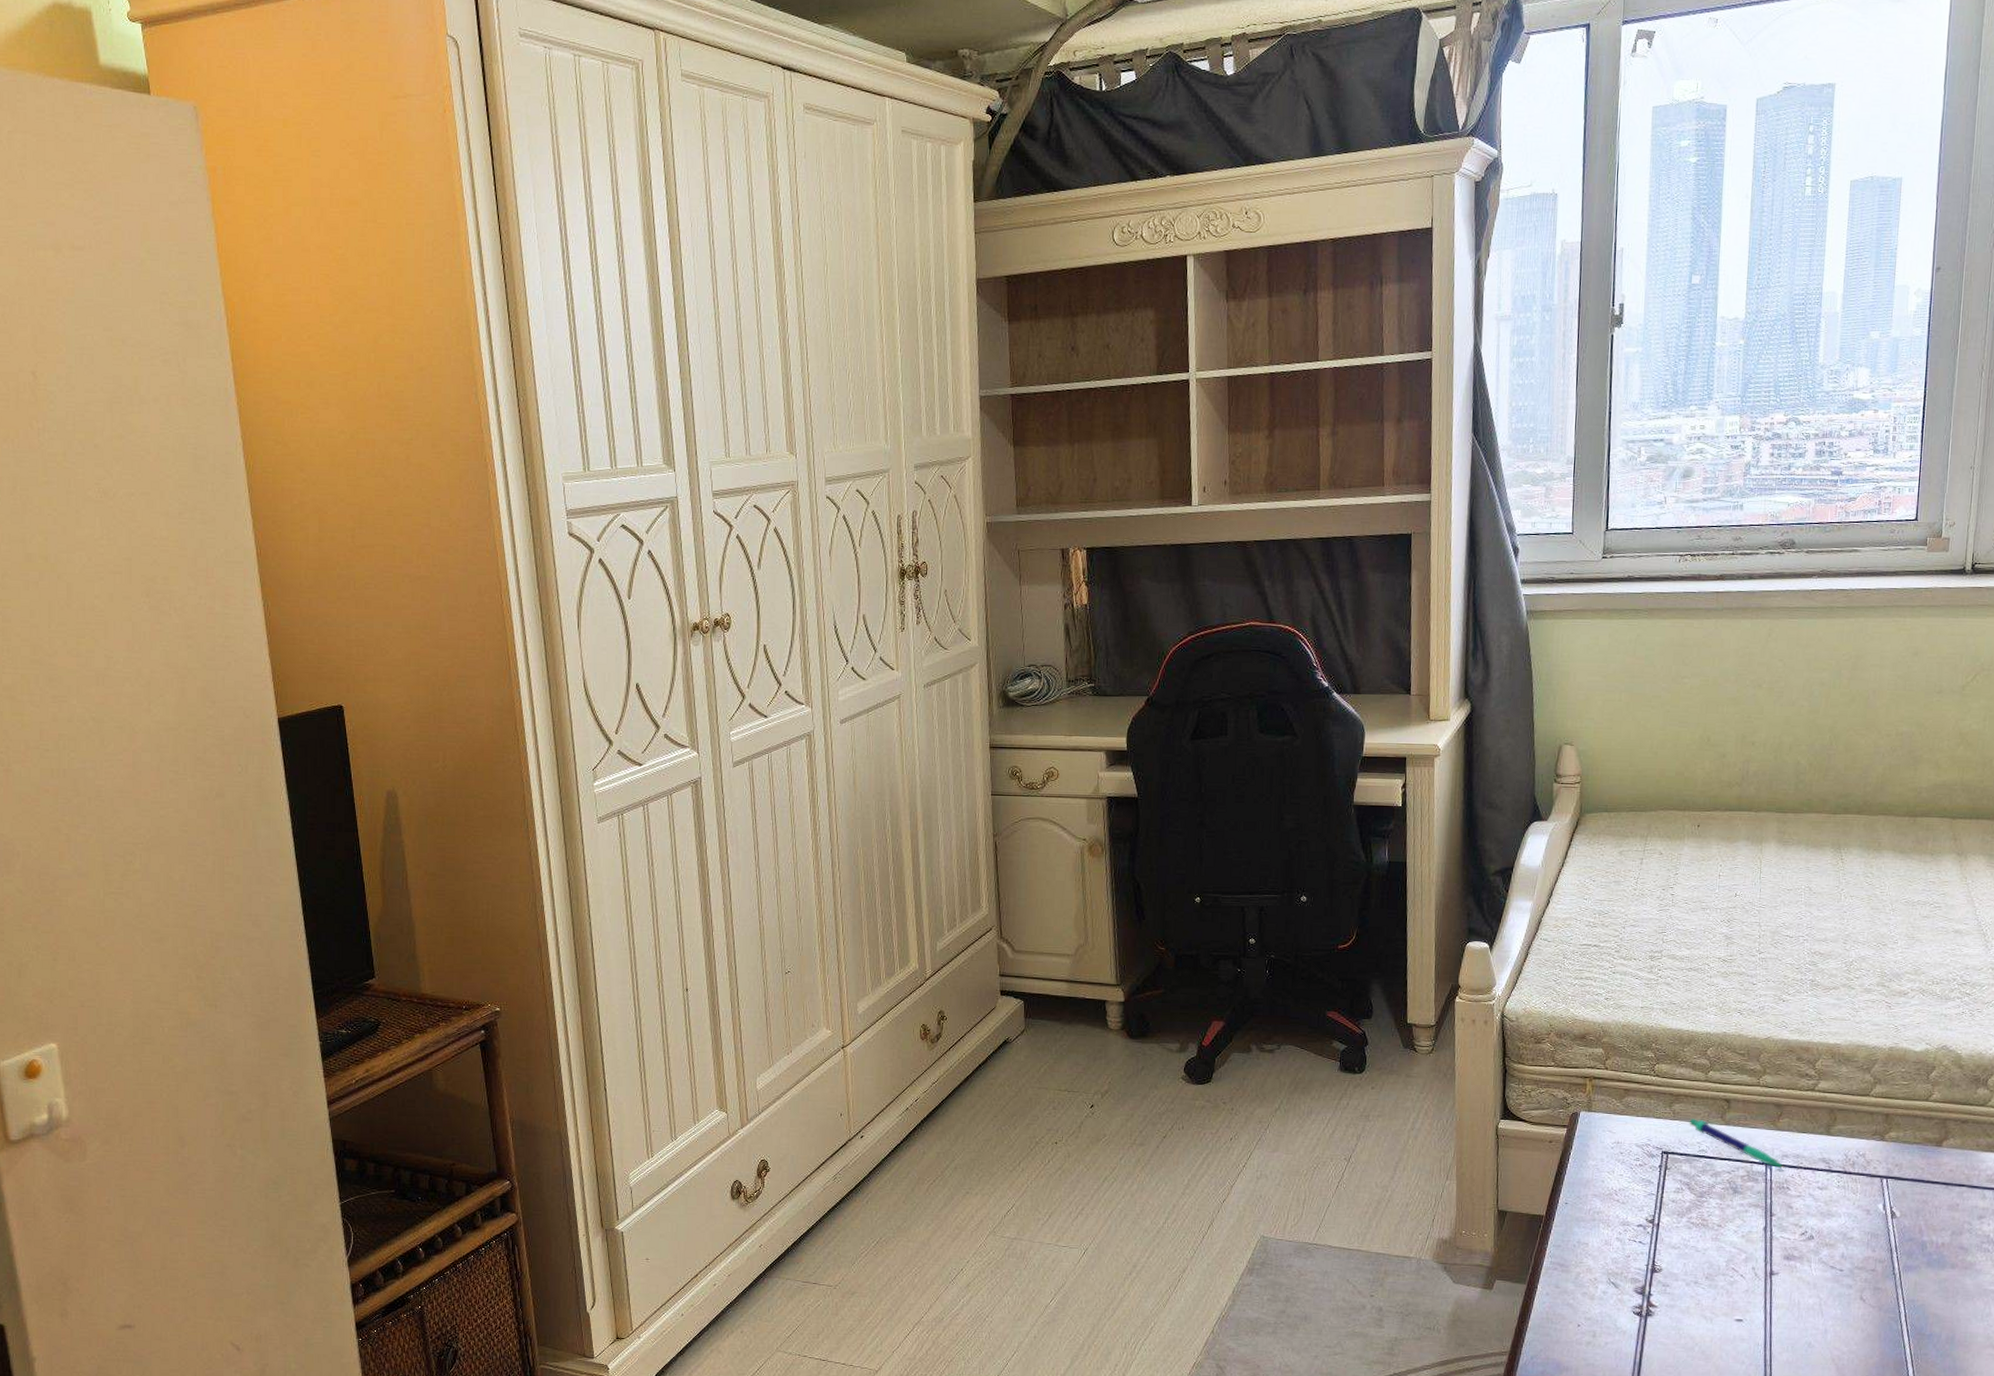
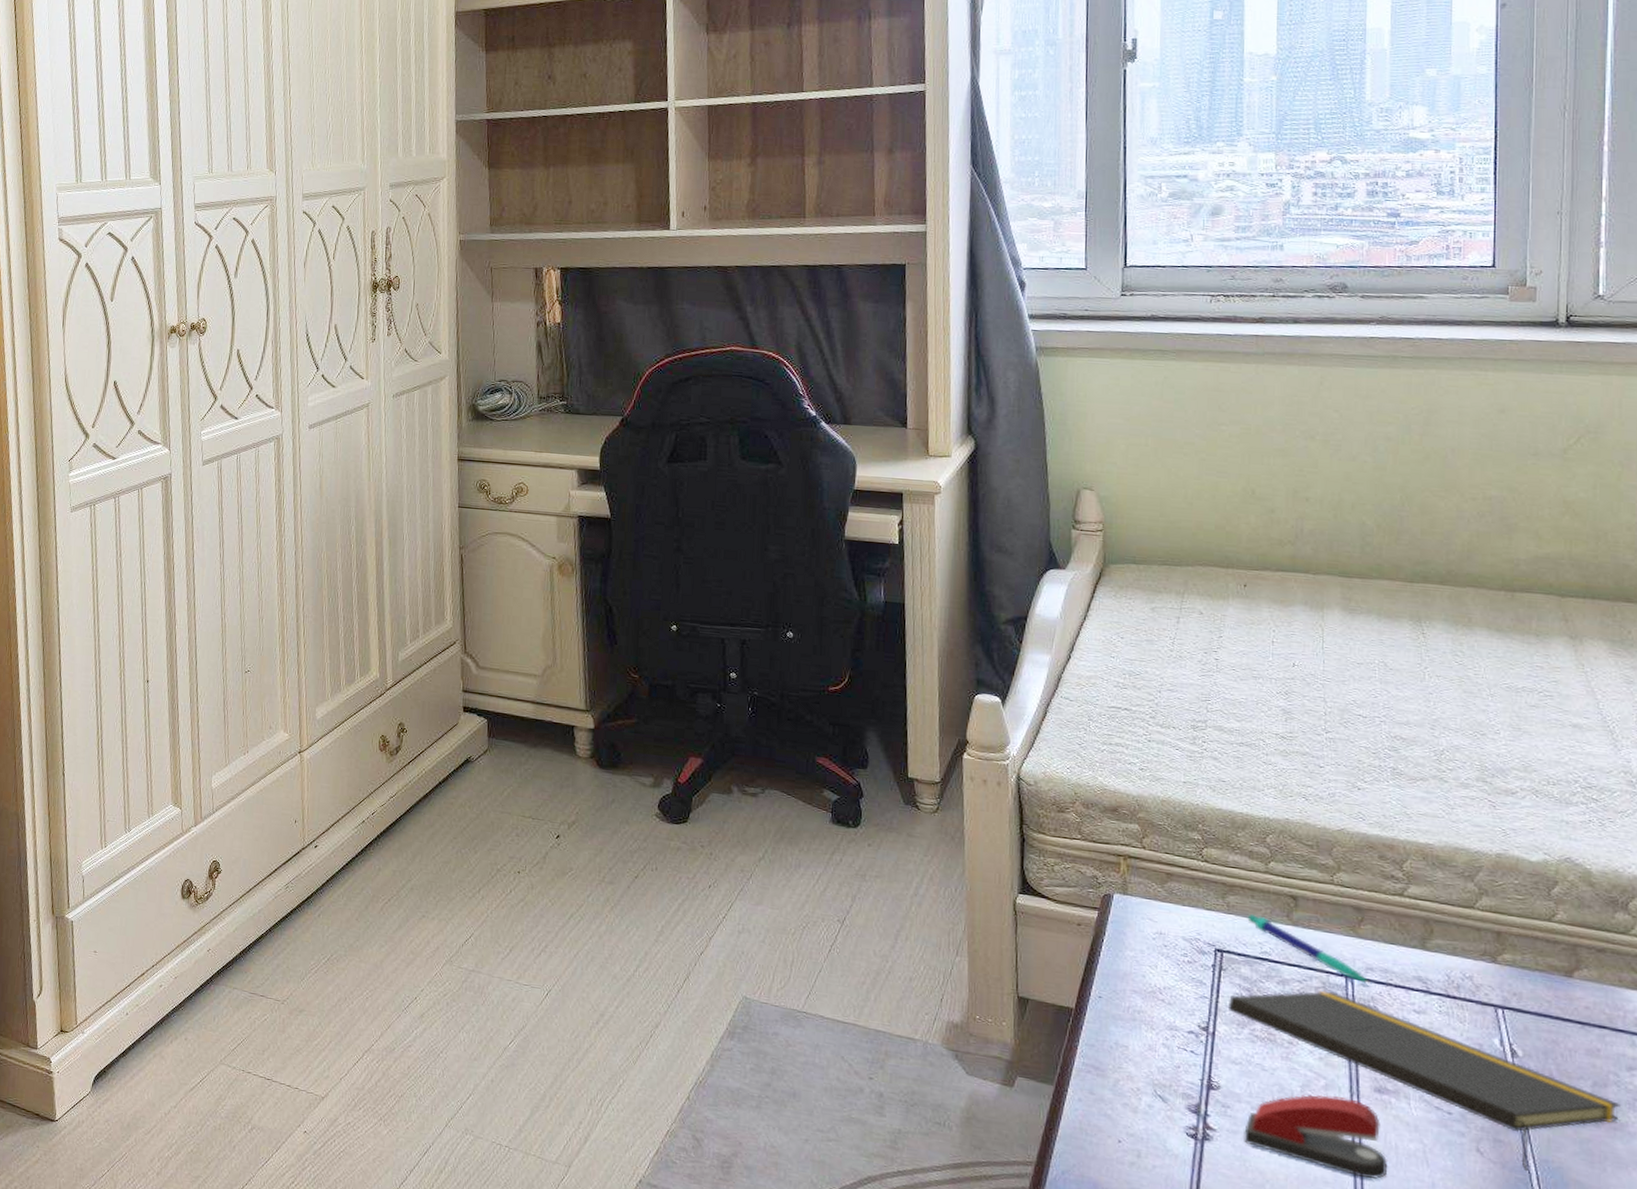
notepad: none [1671,1178,1971,1312] -> present [1229,990,1621,1172]
stapler: none [1679,1267,1792,1332] -> present [1244,1094,1388,1179]

